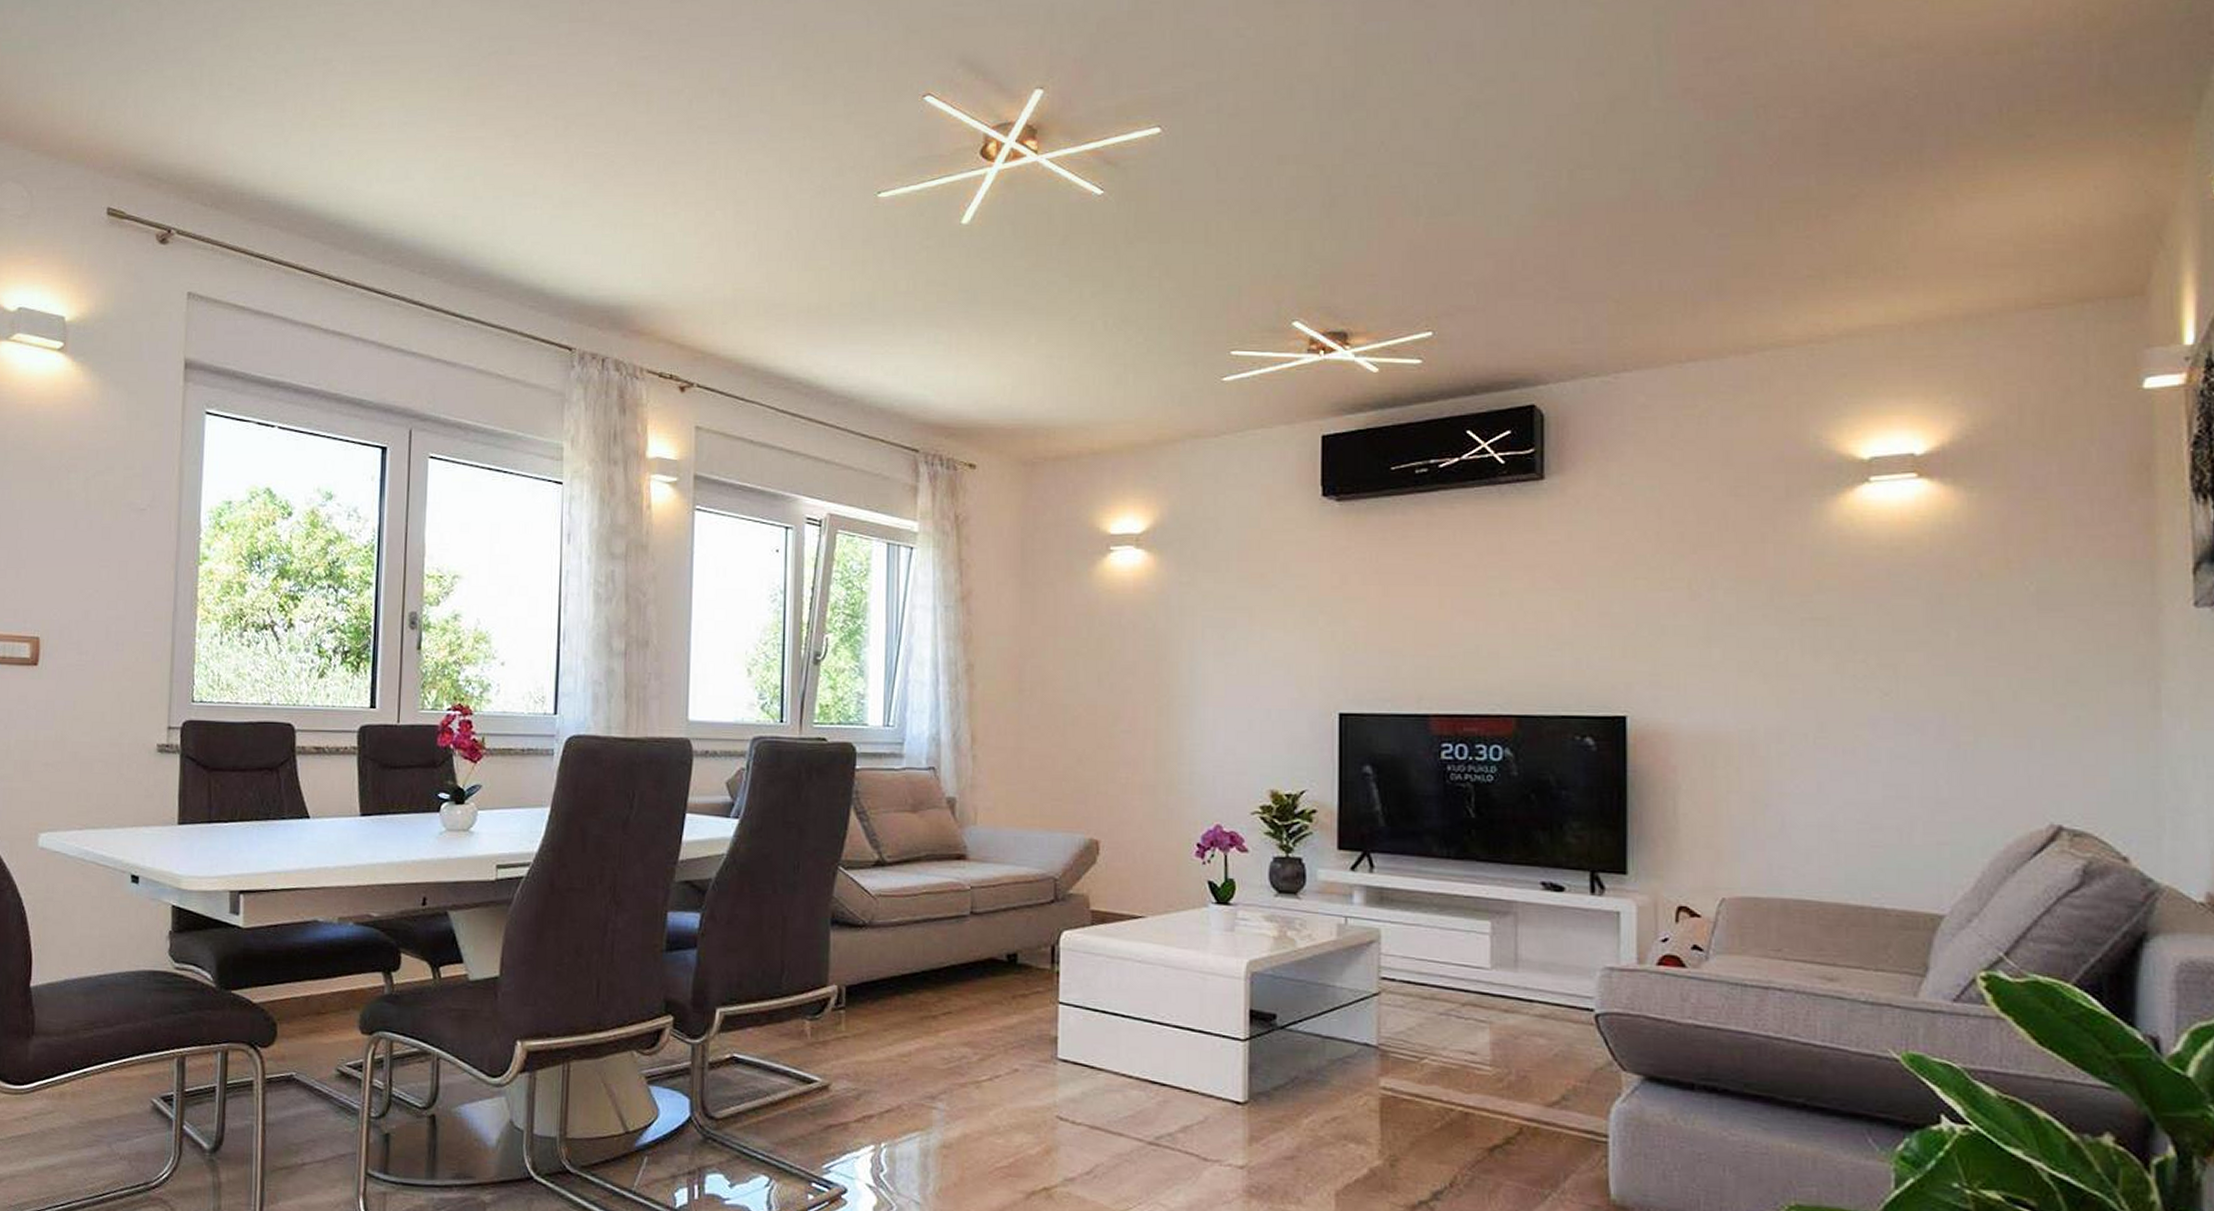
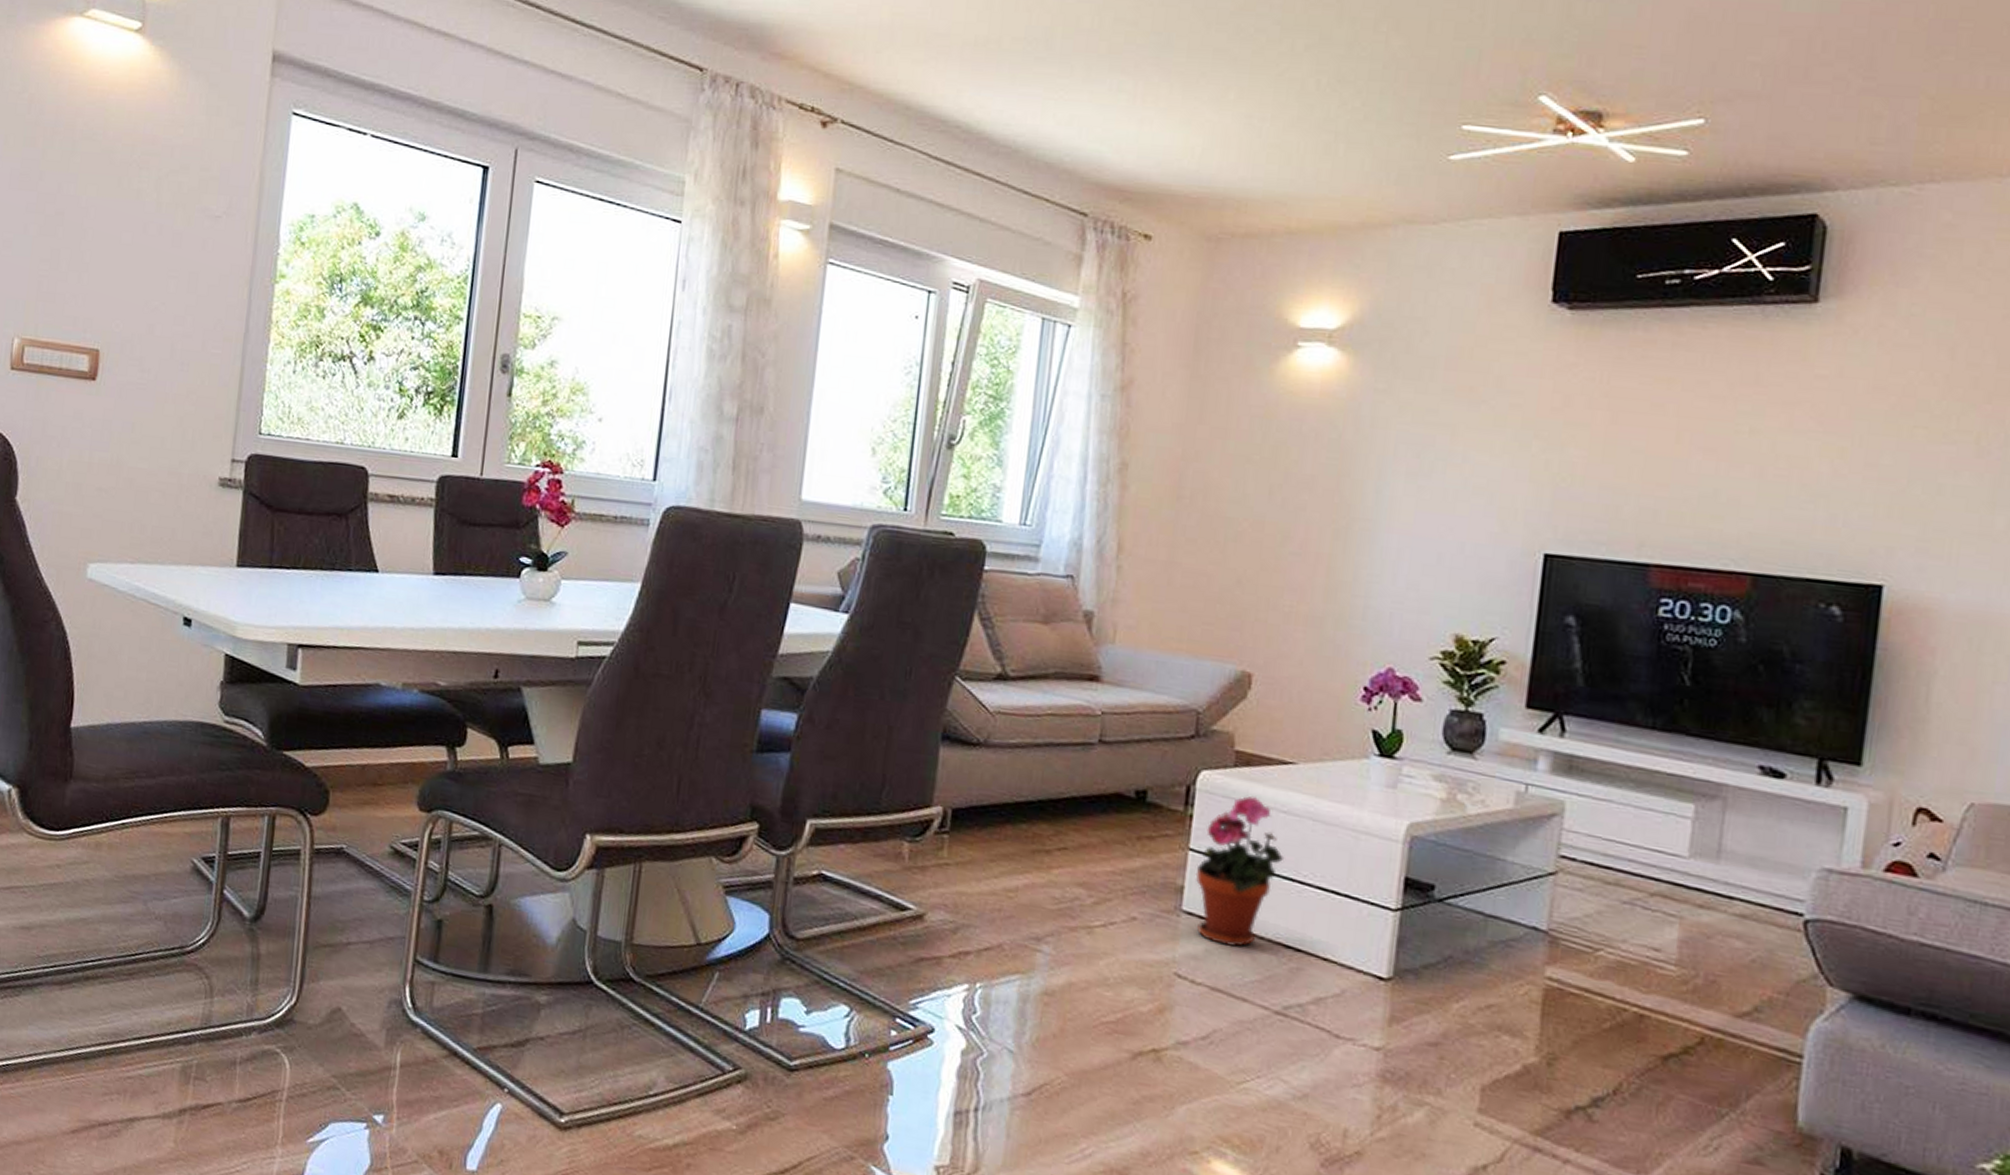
potted plant: none [1066,949,1143,1088] -> present [1195,795,1285,948]

